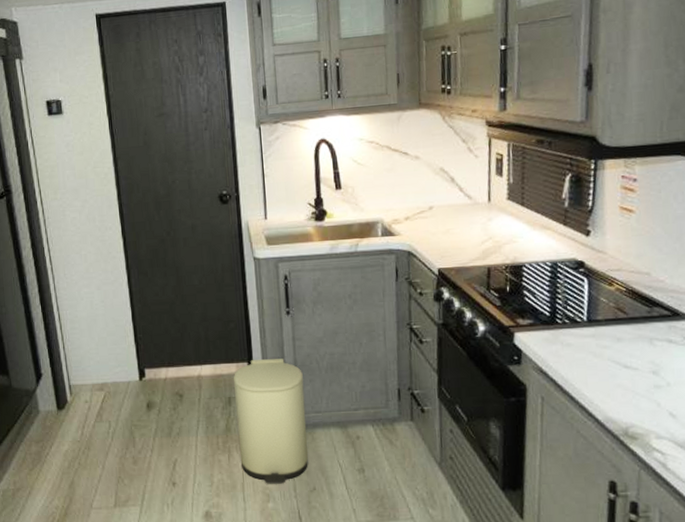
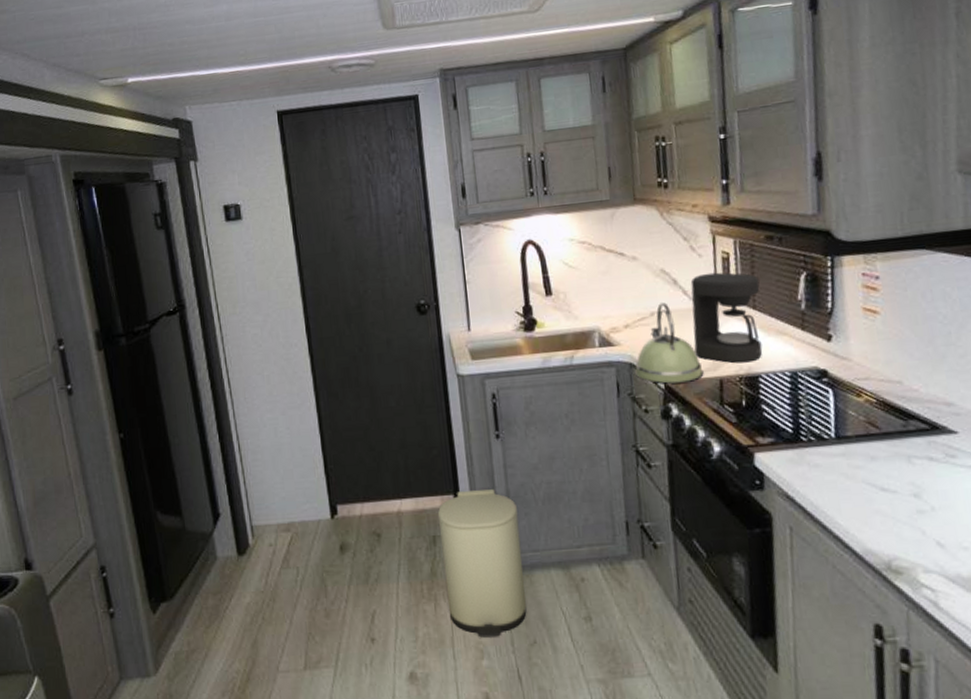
kettle: none [412,198,474,271] -> present [634,302,704,384]
coffee maker: none [466,172,529,254] -> present [690,272,763,364]

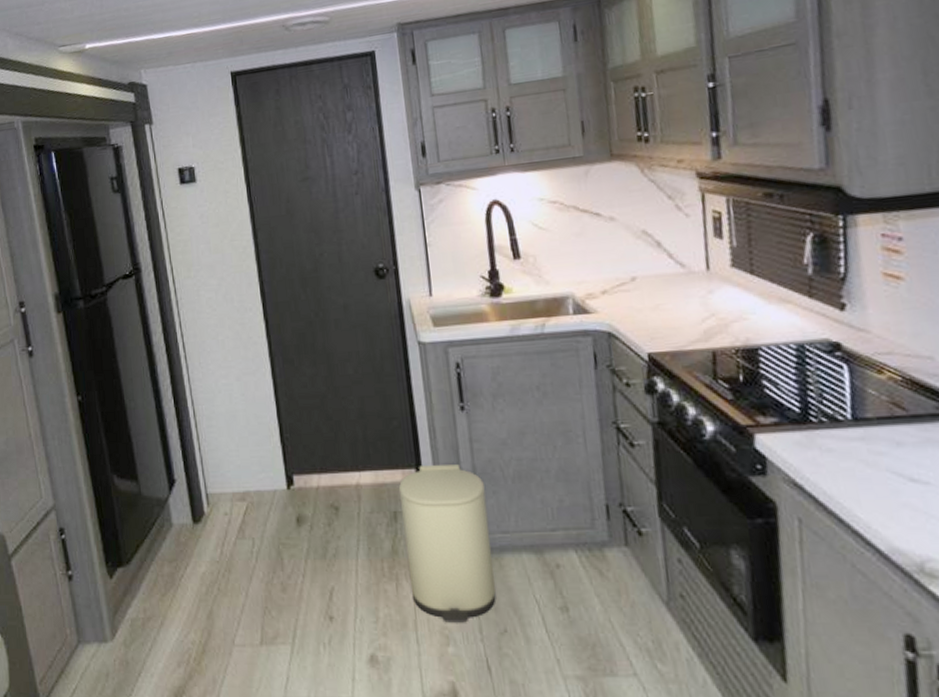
kettle: present [634,302,704,384] -> none [613,266,694,356]
coffee maker: present [690,272,763,364] -> none [676,233,763,334]

